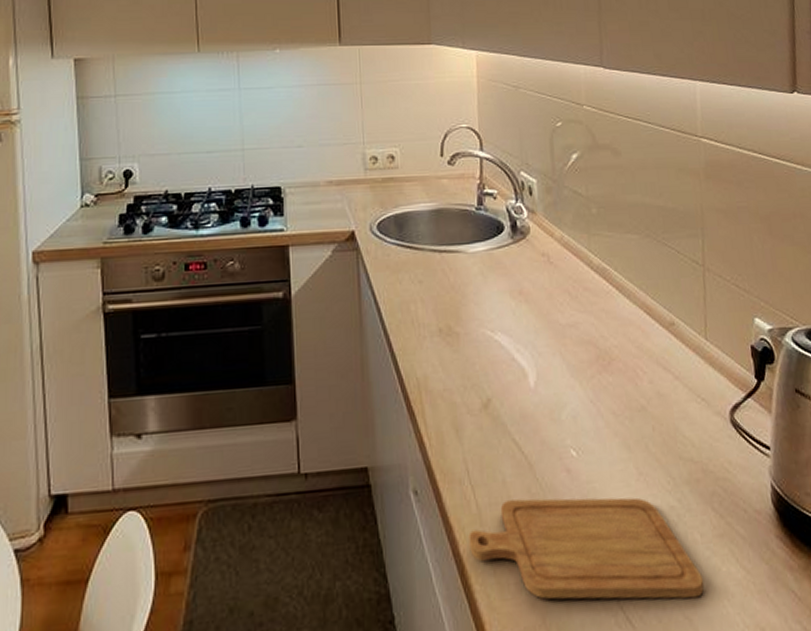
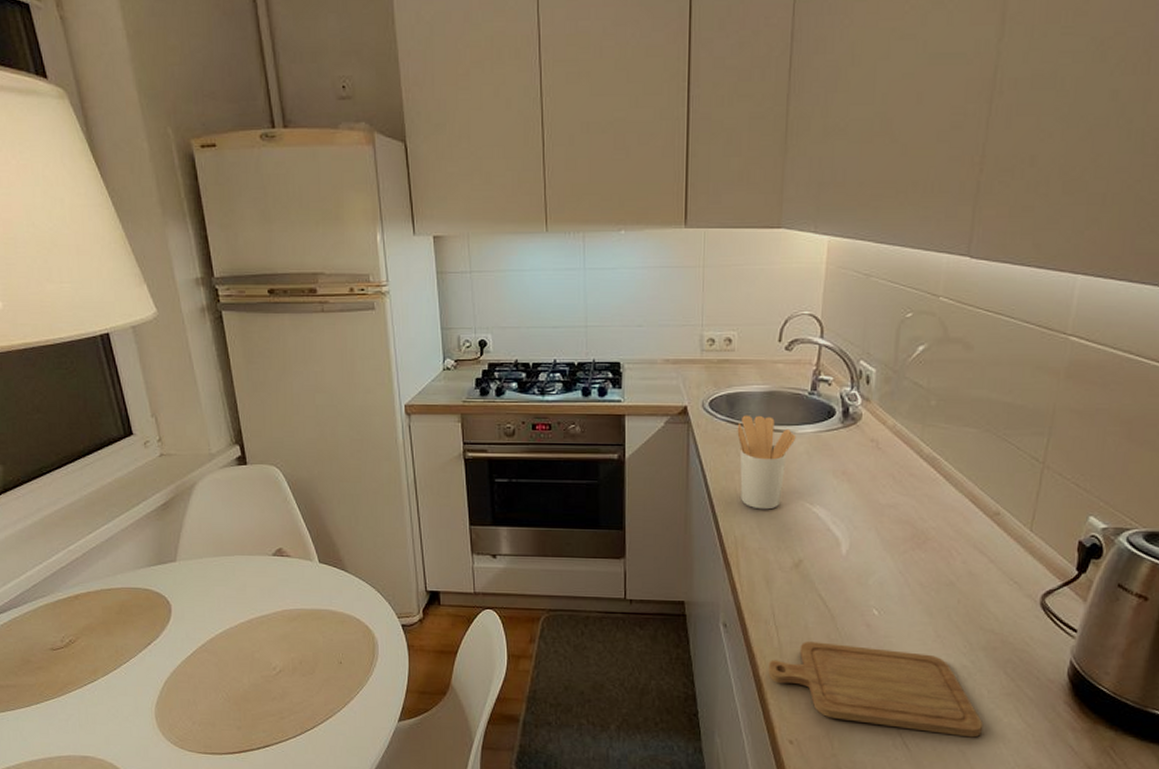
utensil holder: none [408,235,469,343] -> present [737,415,797,510]

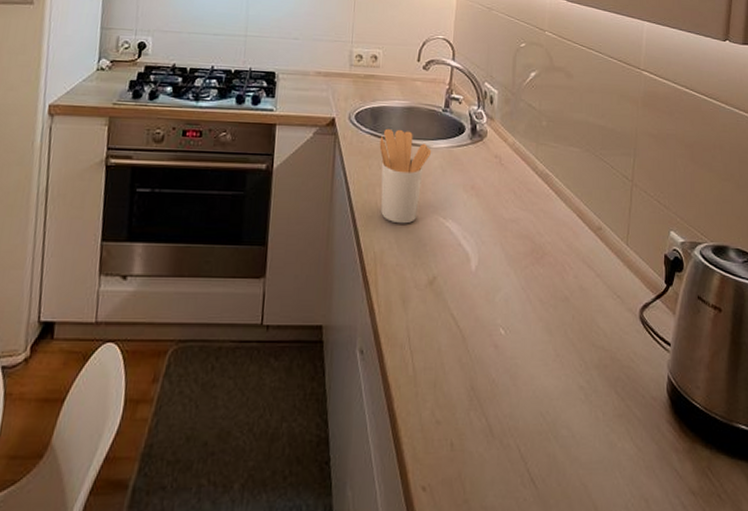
chopping board: present [768,642,984,738] -> none [402,367,601,468]

